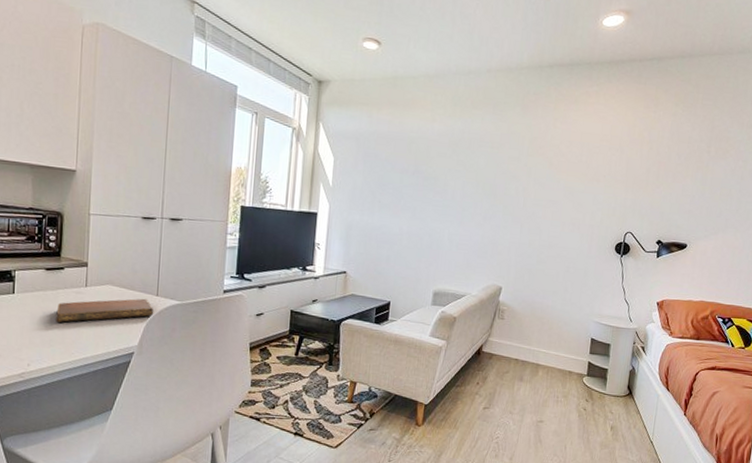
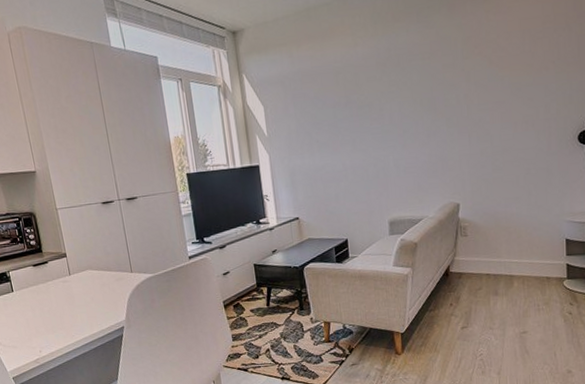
notebook: present [56,298,153,323] -> none [51,276,132,310]

